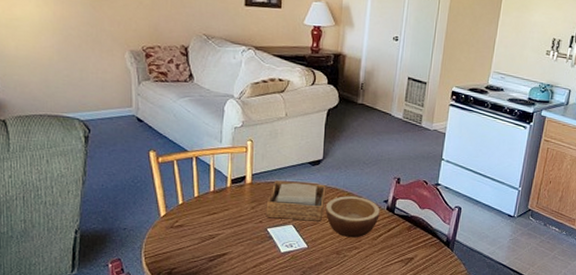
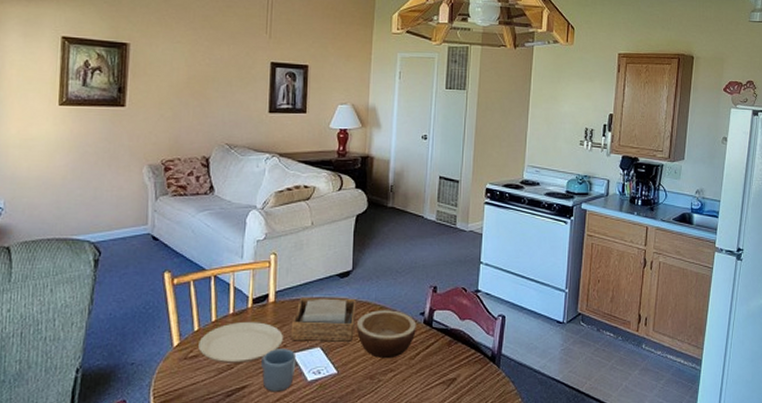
plate: none [183,199,259,234] -> present [198,322,283,363]
cup: none [240,224,271,260] -> present [261,349,297,392]

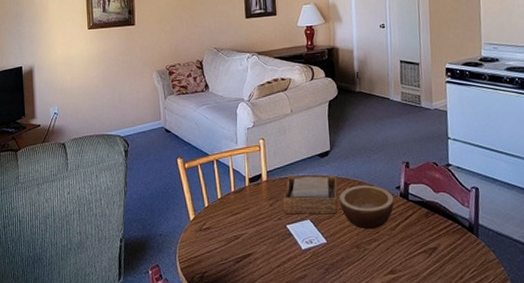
plate: present [198,322,283,363] -> none [209,198,278,234]
cup: present [261,349,297,392] -> none [261,221,291,259]

